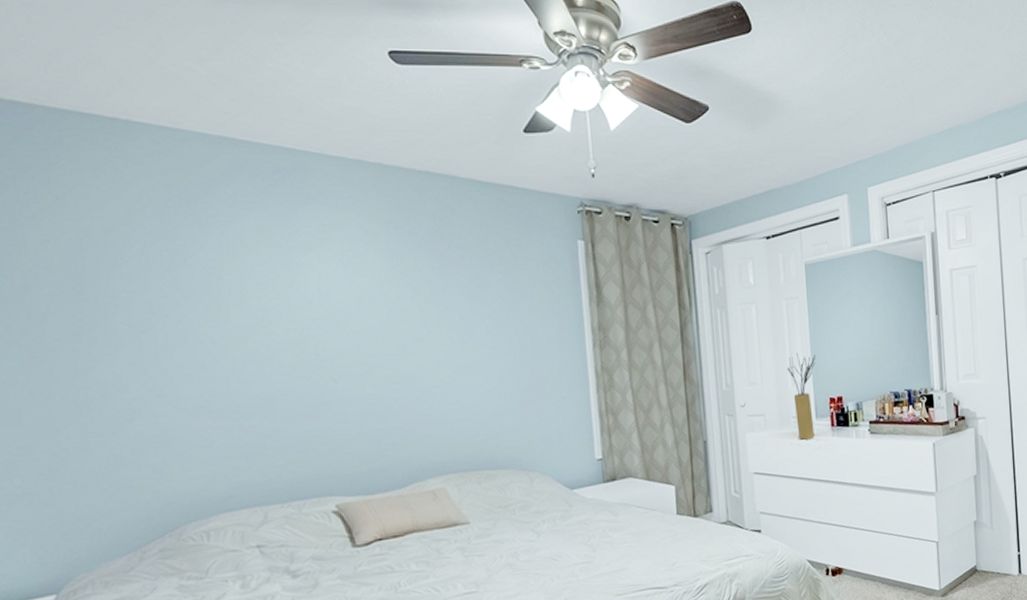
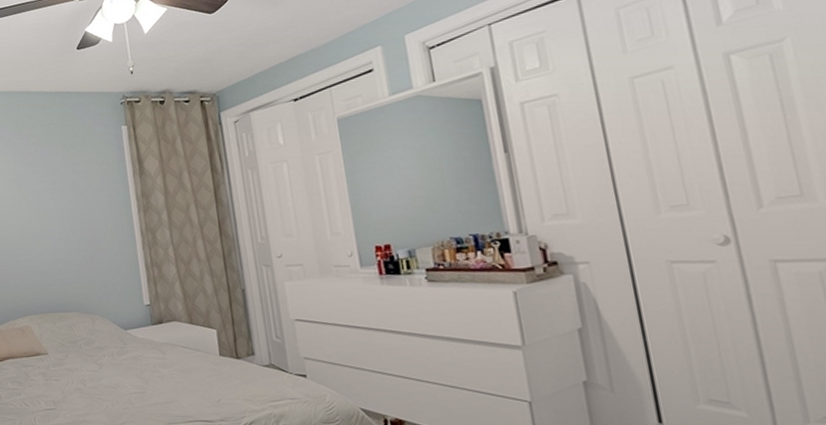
vase: present [787,352,816,441] -> none [324,204,360,289]

